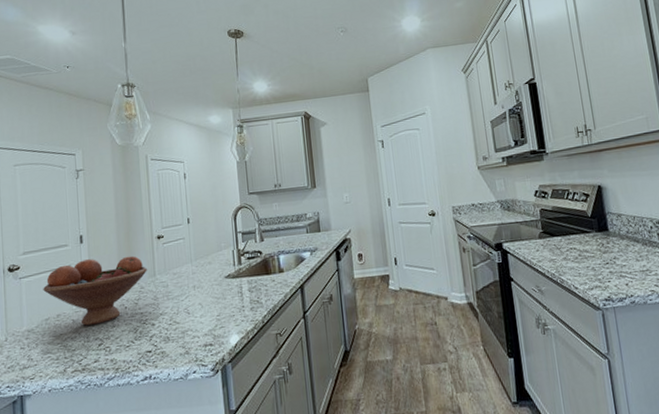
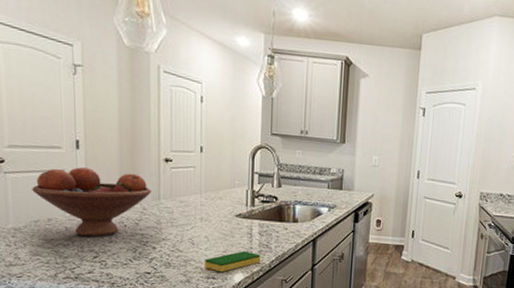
dish sponge: none [201,310,254,338] -> present [205,250,261,273]

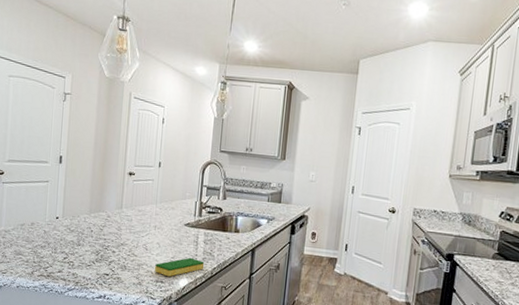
fruit bowl: present [32,167,151,237] -> none [22,179,116,240]

